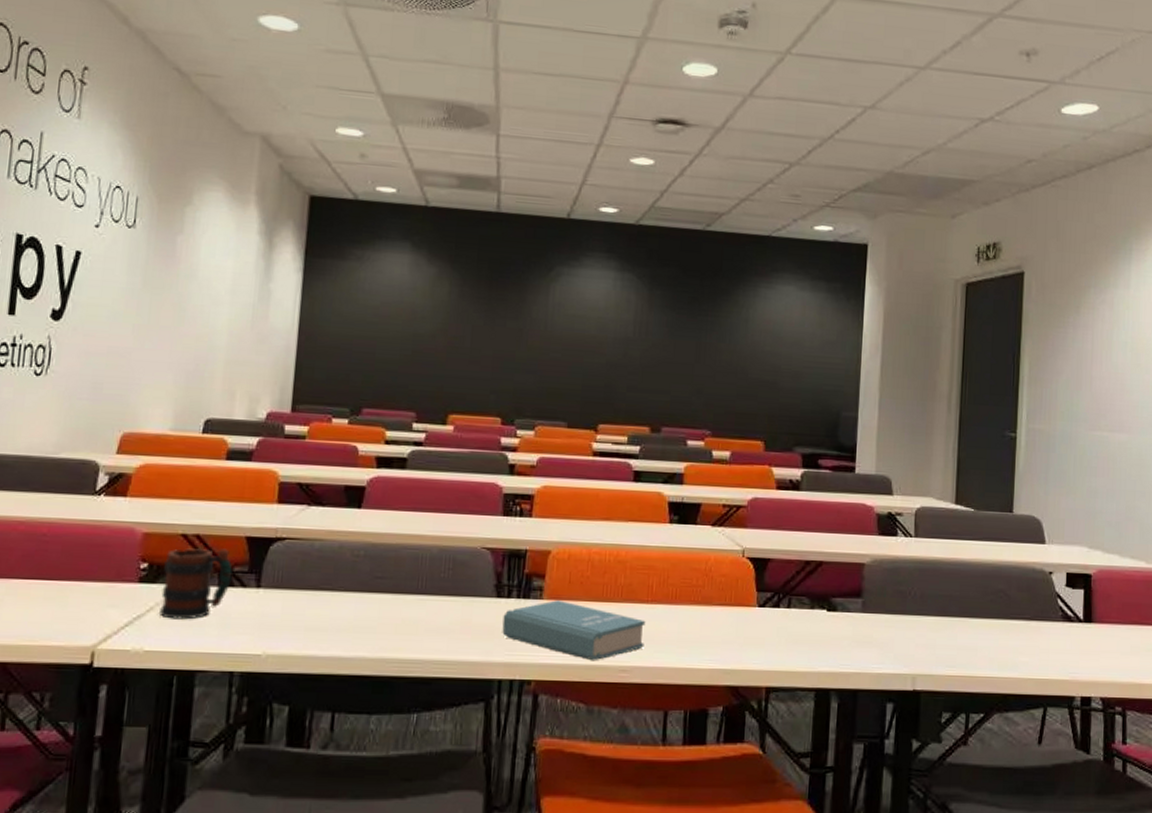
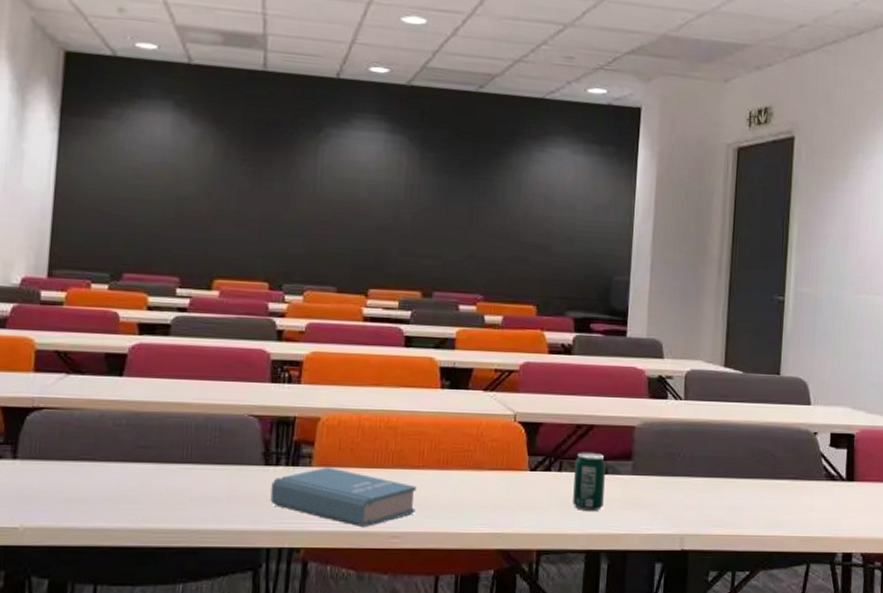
beverage can: none [802,588,835,648] -> present [573,452,606,511]

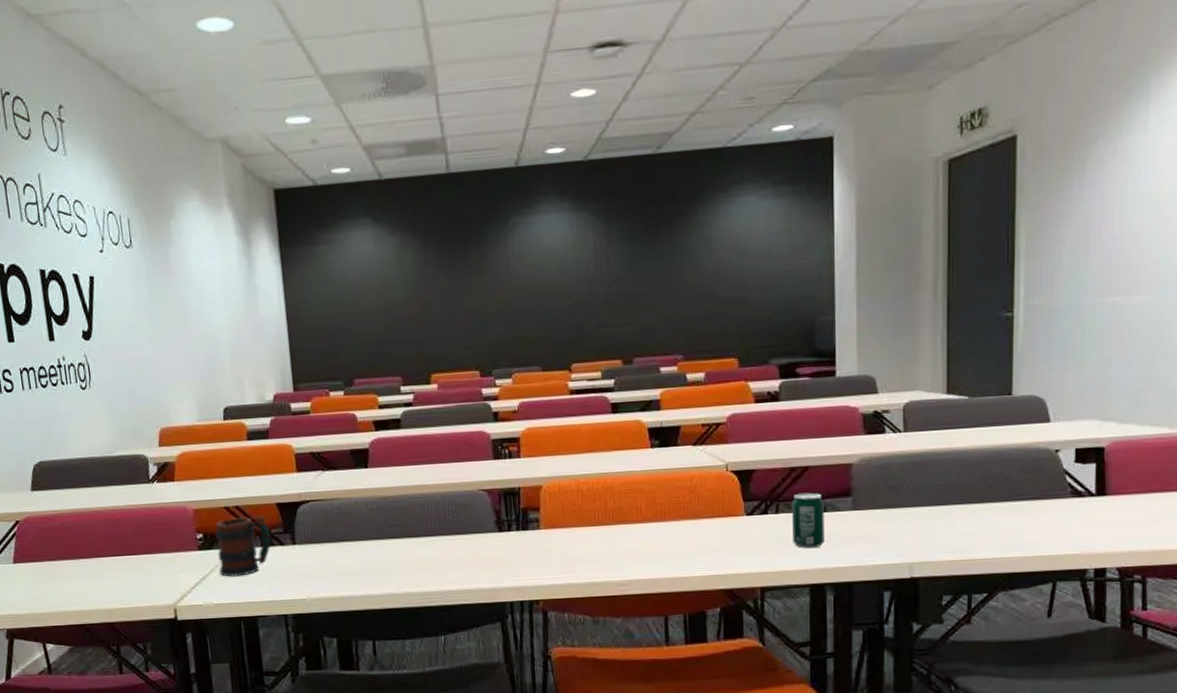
book: present [270,467,417,528] -> none [506,528,639,579]

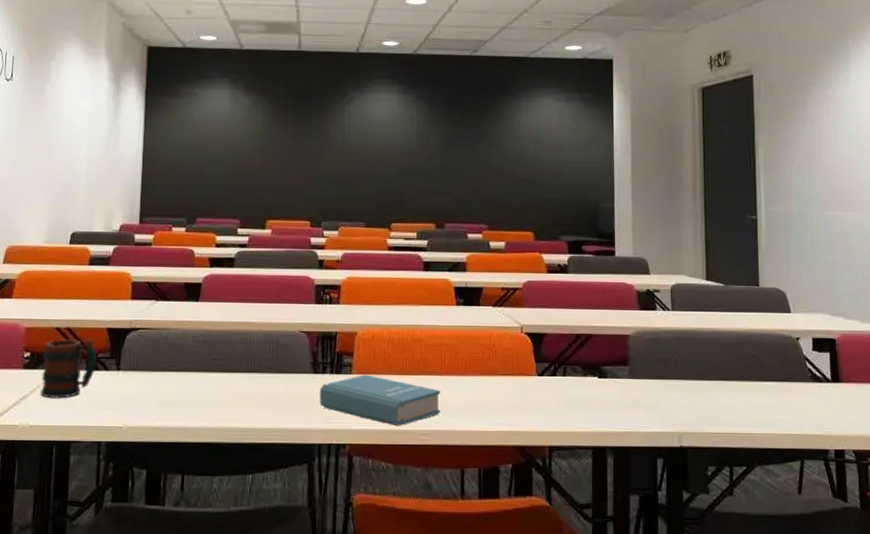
book: none [506,528,639,579] -> present [319,375,441,427]
beverage can: present [792,492,824,548] -> none [577,358,605,411]

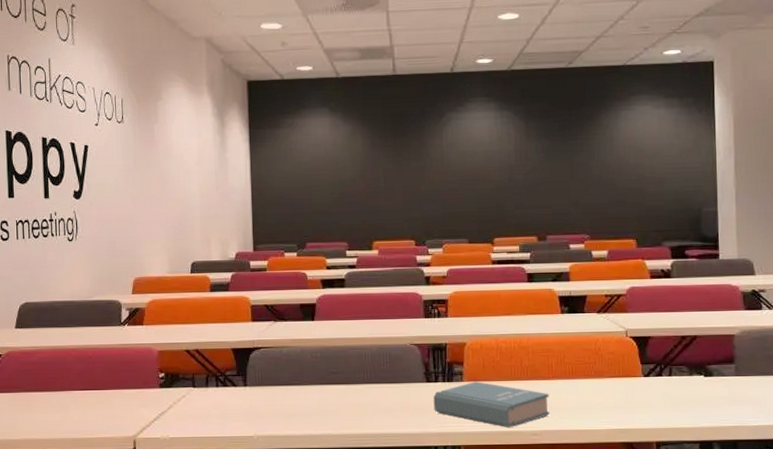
mug: present [41,338,97,399] -> none [176,359,225,413]

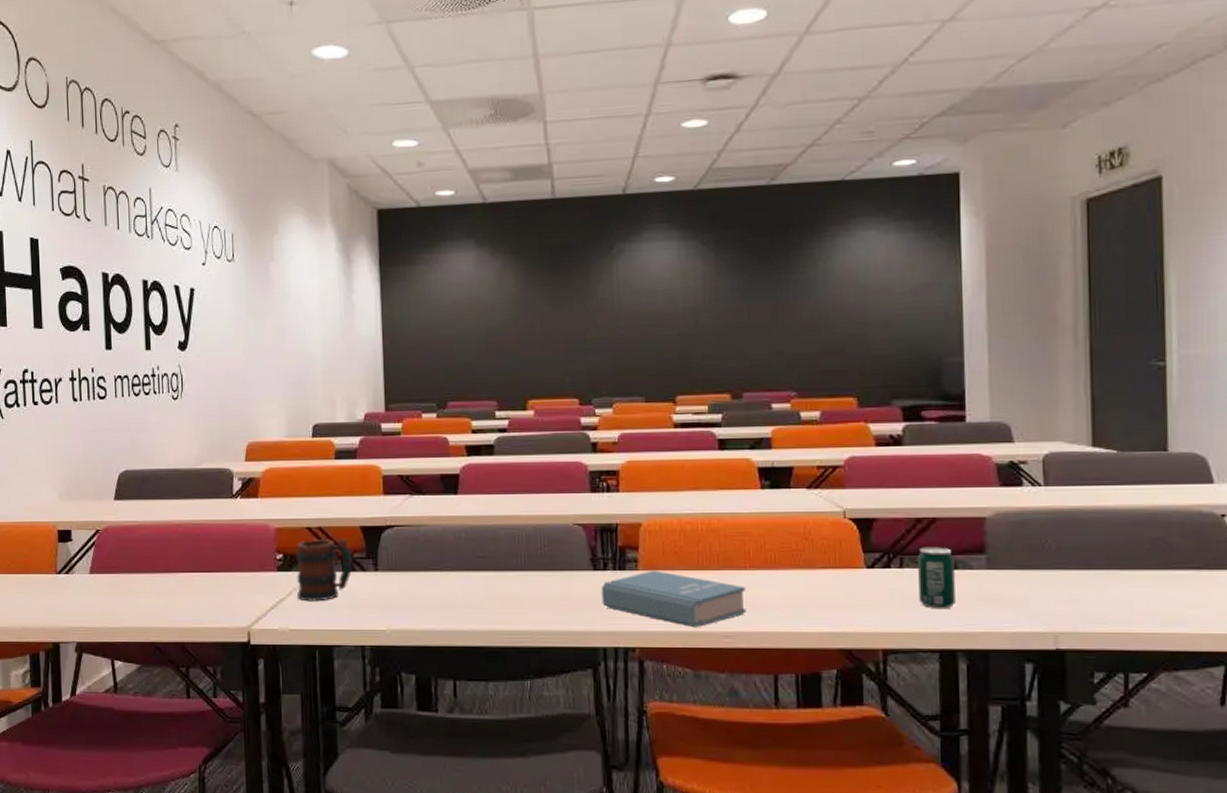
mug: none [176,359,225,413] -> present [296,538,353,602]
beverage can: none [683,358,712,408] -> present [918,547,955,608]

